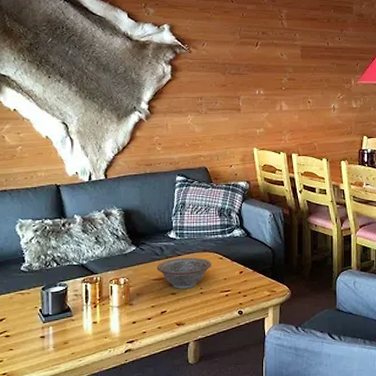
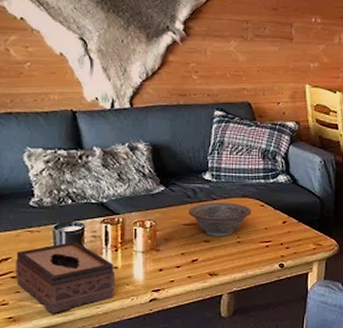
tissue box: none [9,301,95,368] -> present [16,242,116,314]

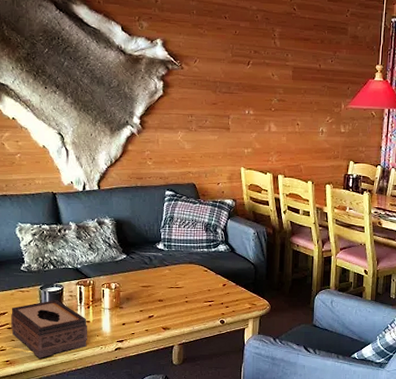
decorative bowl: present [188,202,252,237] -> none [145,267,197,297]

